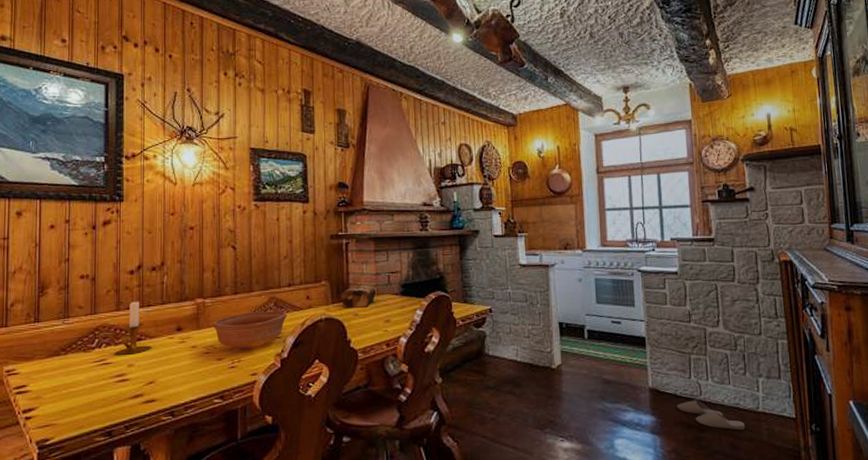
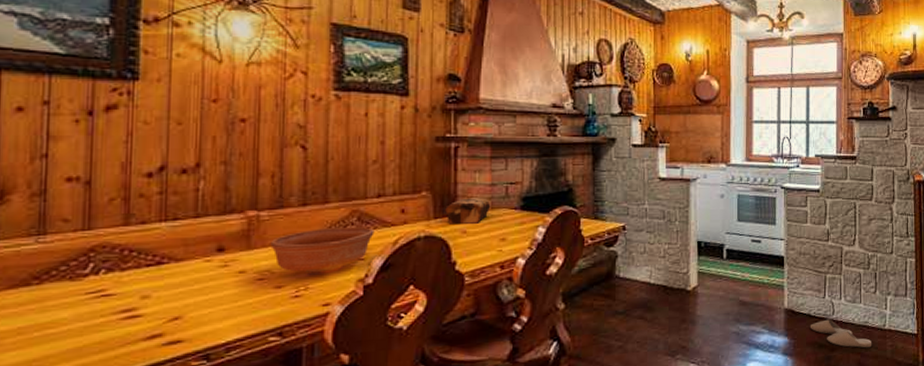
candlestick: present [114,301,151,355] -> none [119,213,178,284]

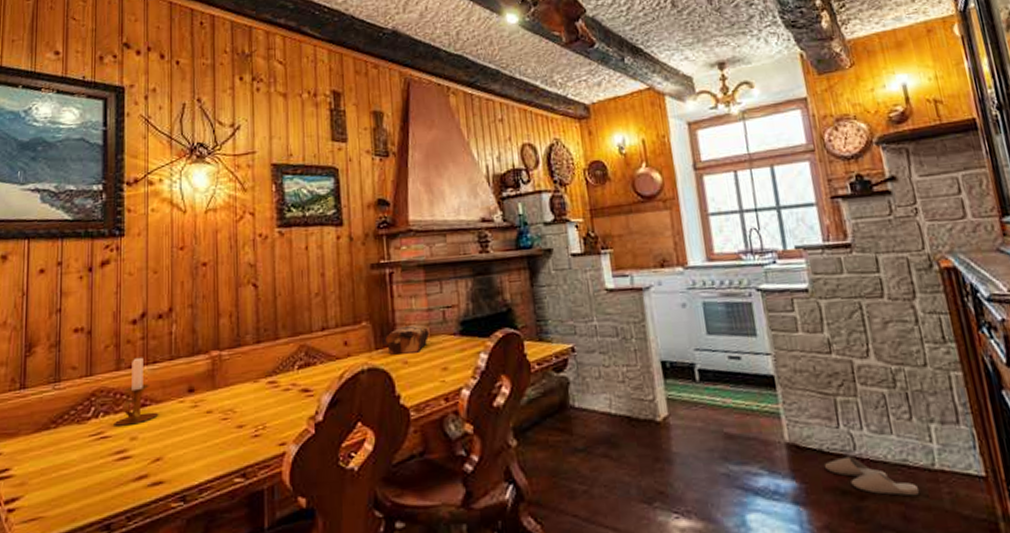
candlestick: none [119,213,178,284] -> present [114,357,158,426]
bowl: present [270,227,375,275] -> none [231,362,321,413]

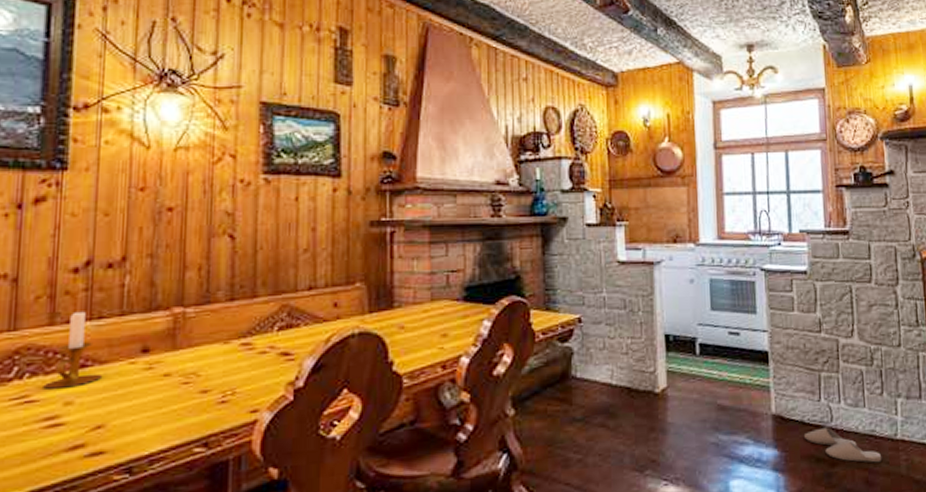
bread loaf: present [385,324,430,355] -> none [381,288,431,319]

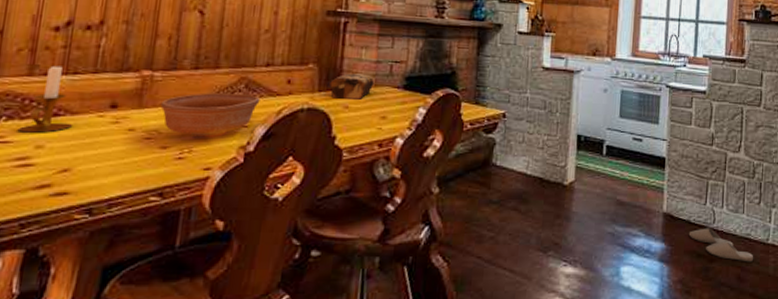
bowl: none [196,323,305,378] -> present [160,93,260,138]
bread loaf: none [381,288,431,319] -> present [329,73,375,100]

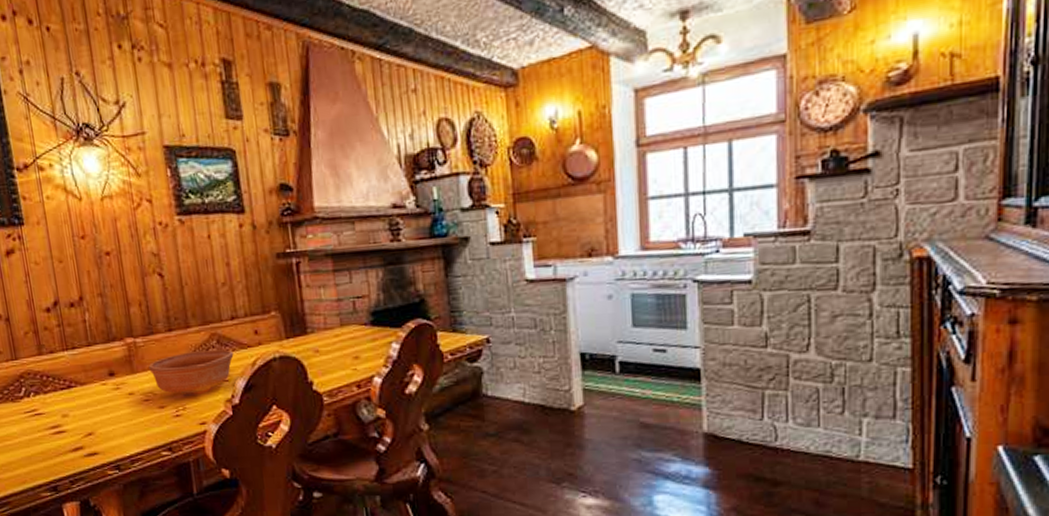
candlestick: present [17,65,72,133] -> none [45,343,84,405]
bread loaf: present [329,73,375,100] -> none [295,314,340,344]
slippers: present [688,228,754,262] -> none [740,446,838,484]

